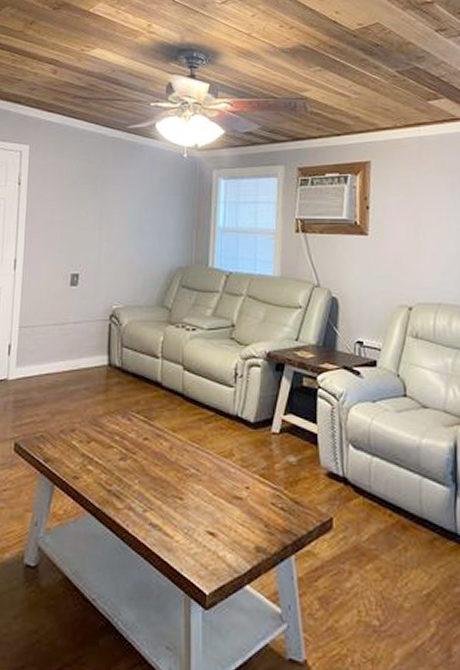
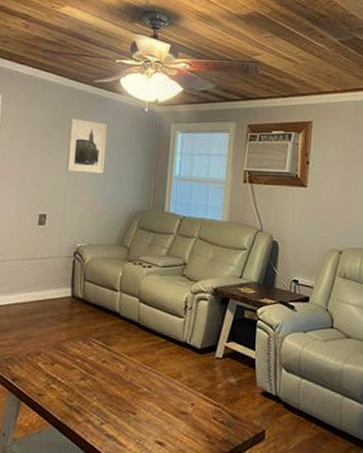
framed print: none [99,168,143,227] -> present [66,118,107,174]

